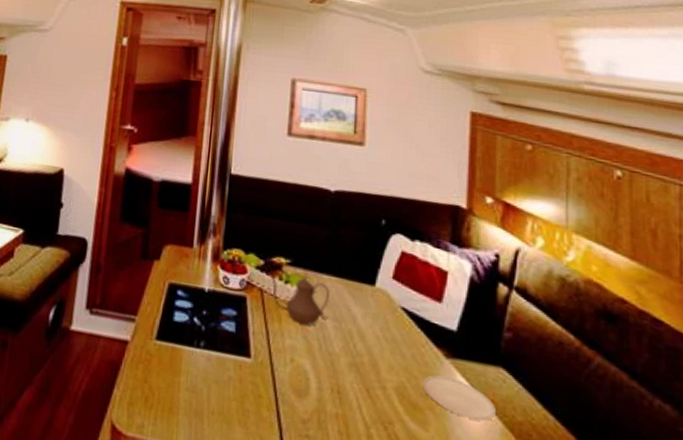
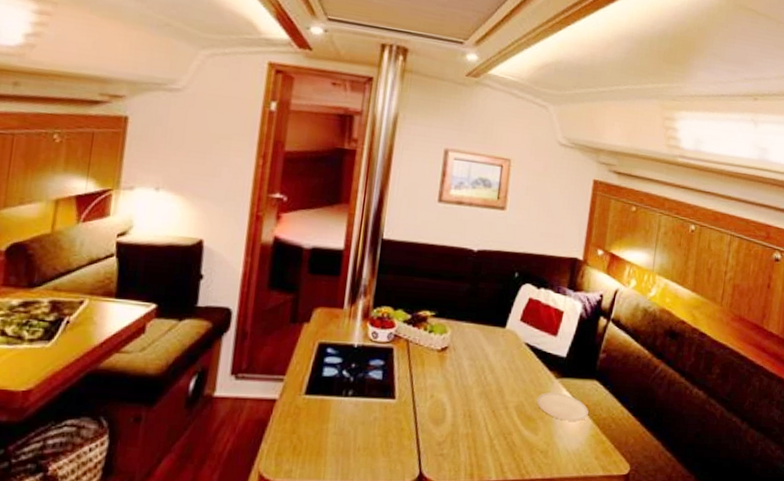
teapot: present [267,272,330,325] -> none [413,323,468,365]

